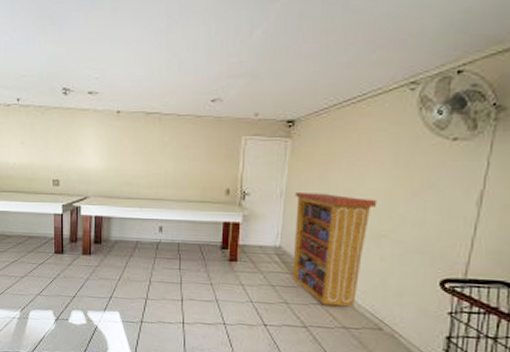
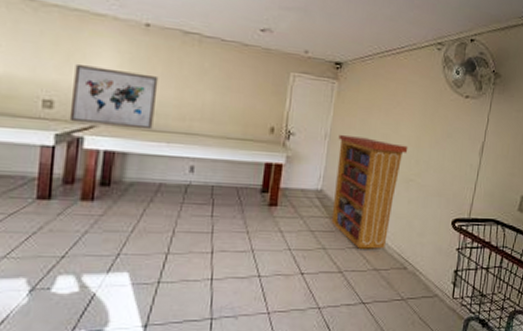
wall art: none [70,150,130,198] -> present [69,63,159,130]

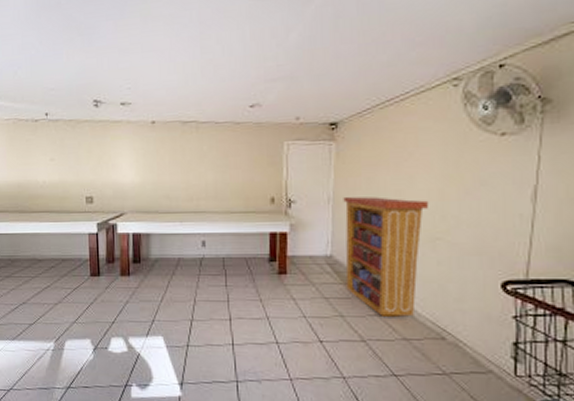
wall art: present [69,63,159,130] -> none [104,164,168,213]

